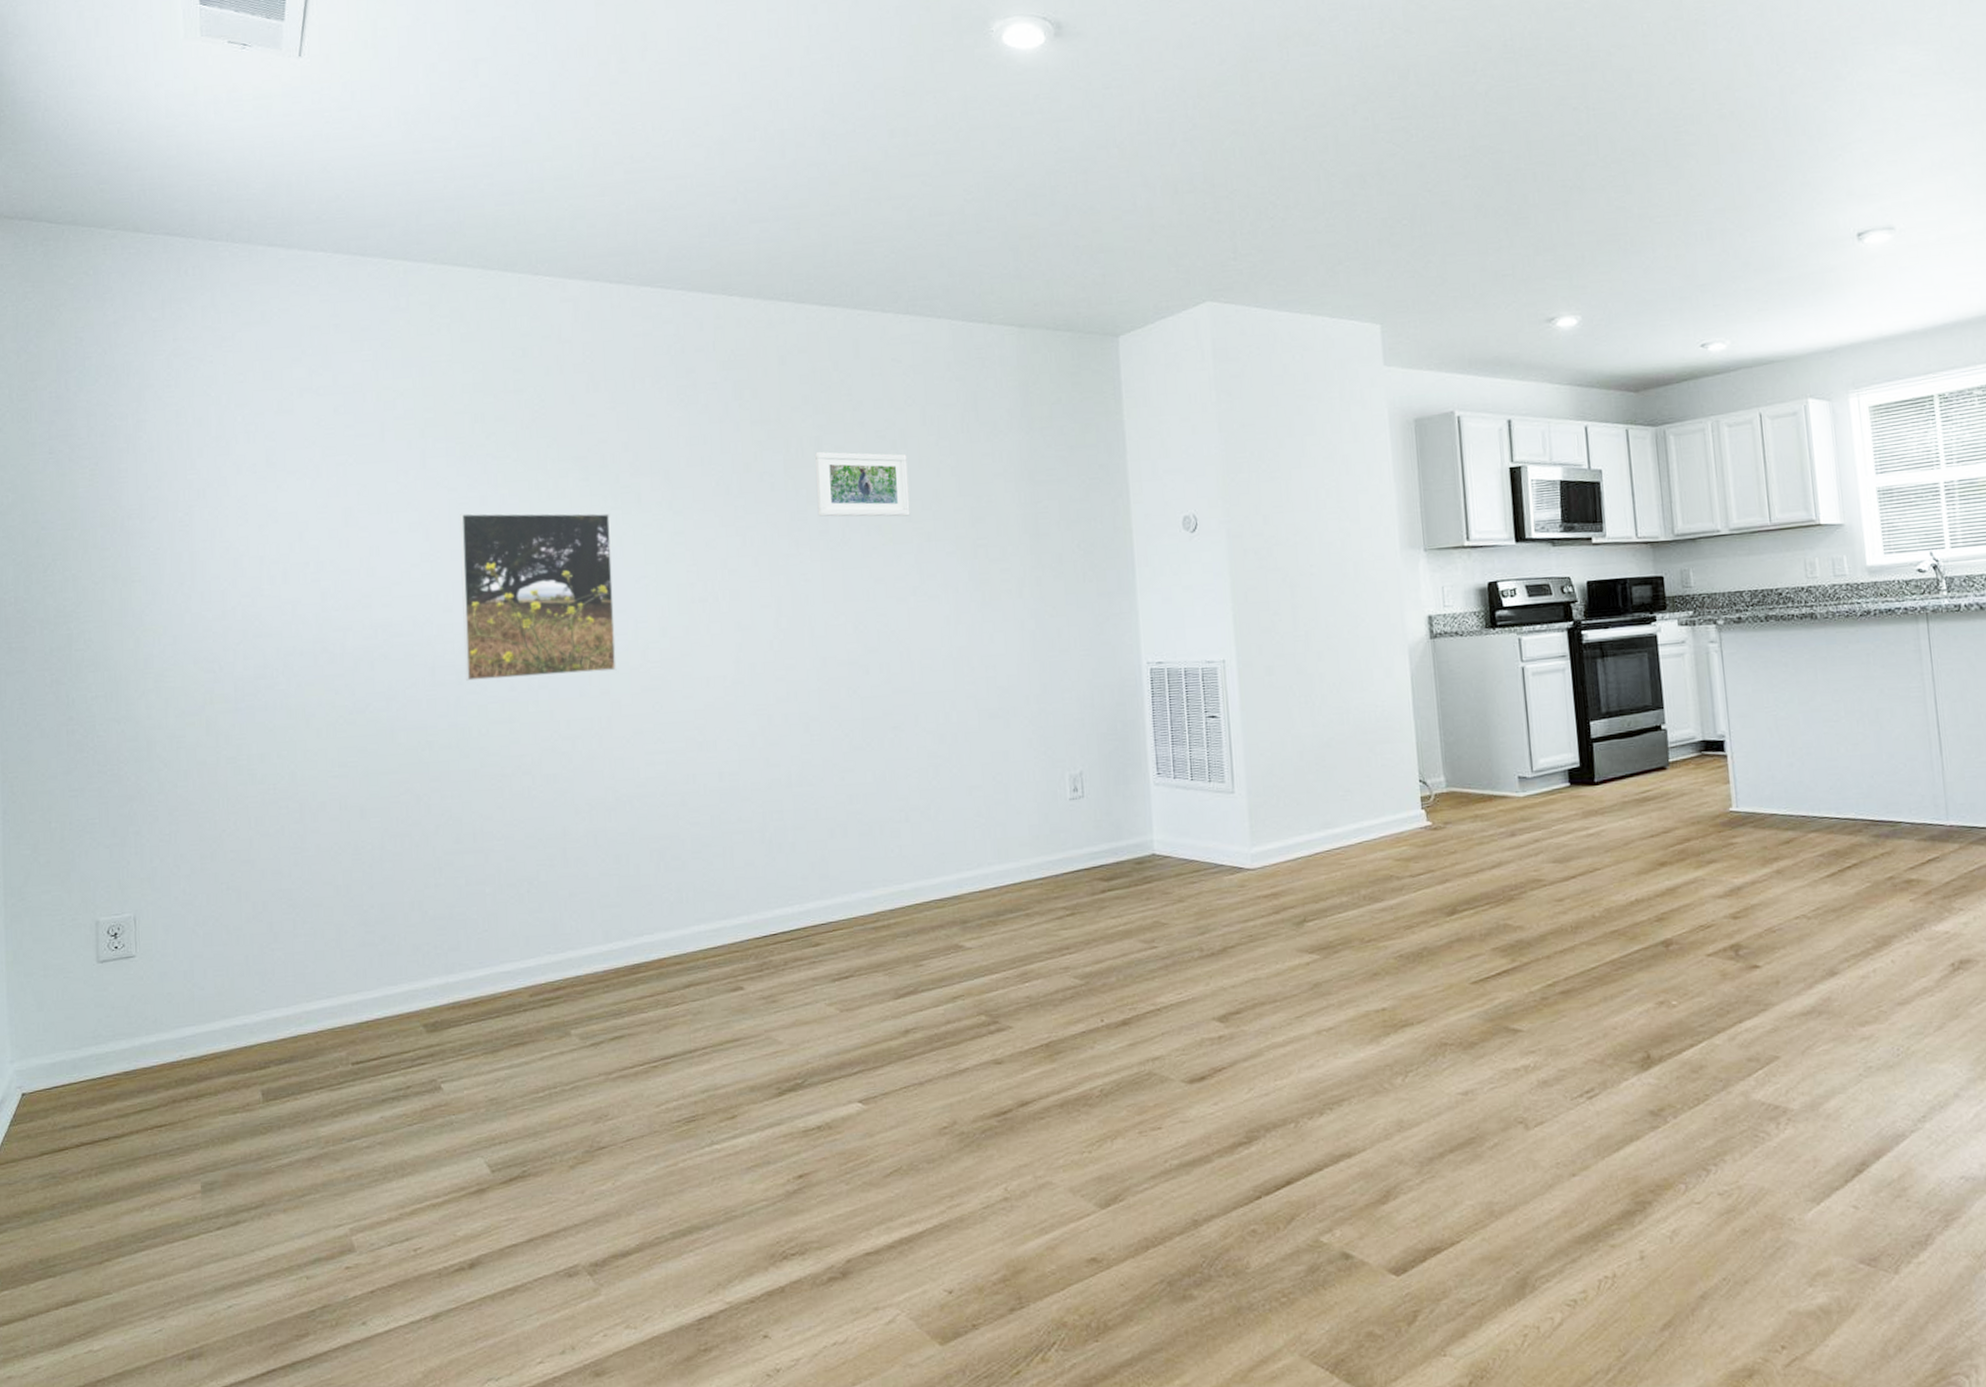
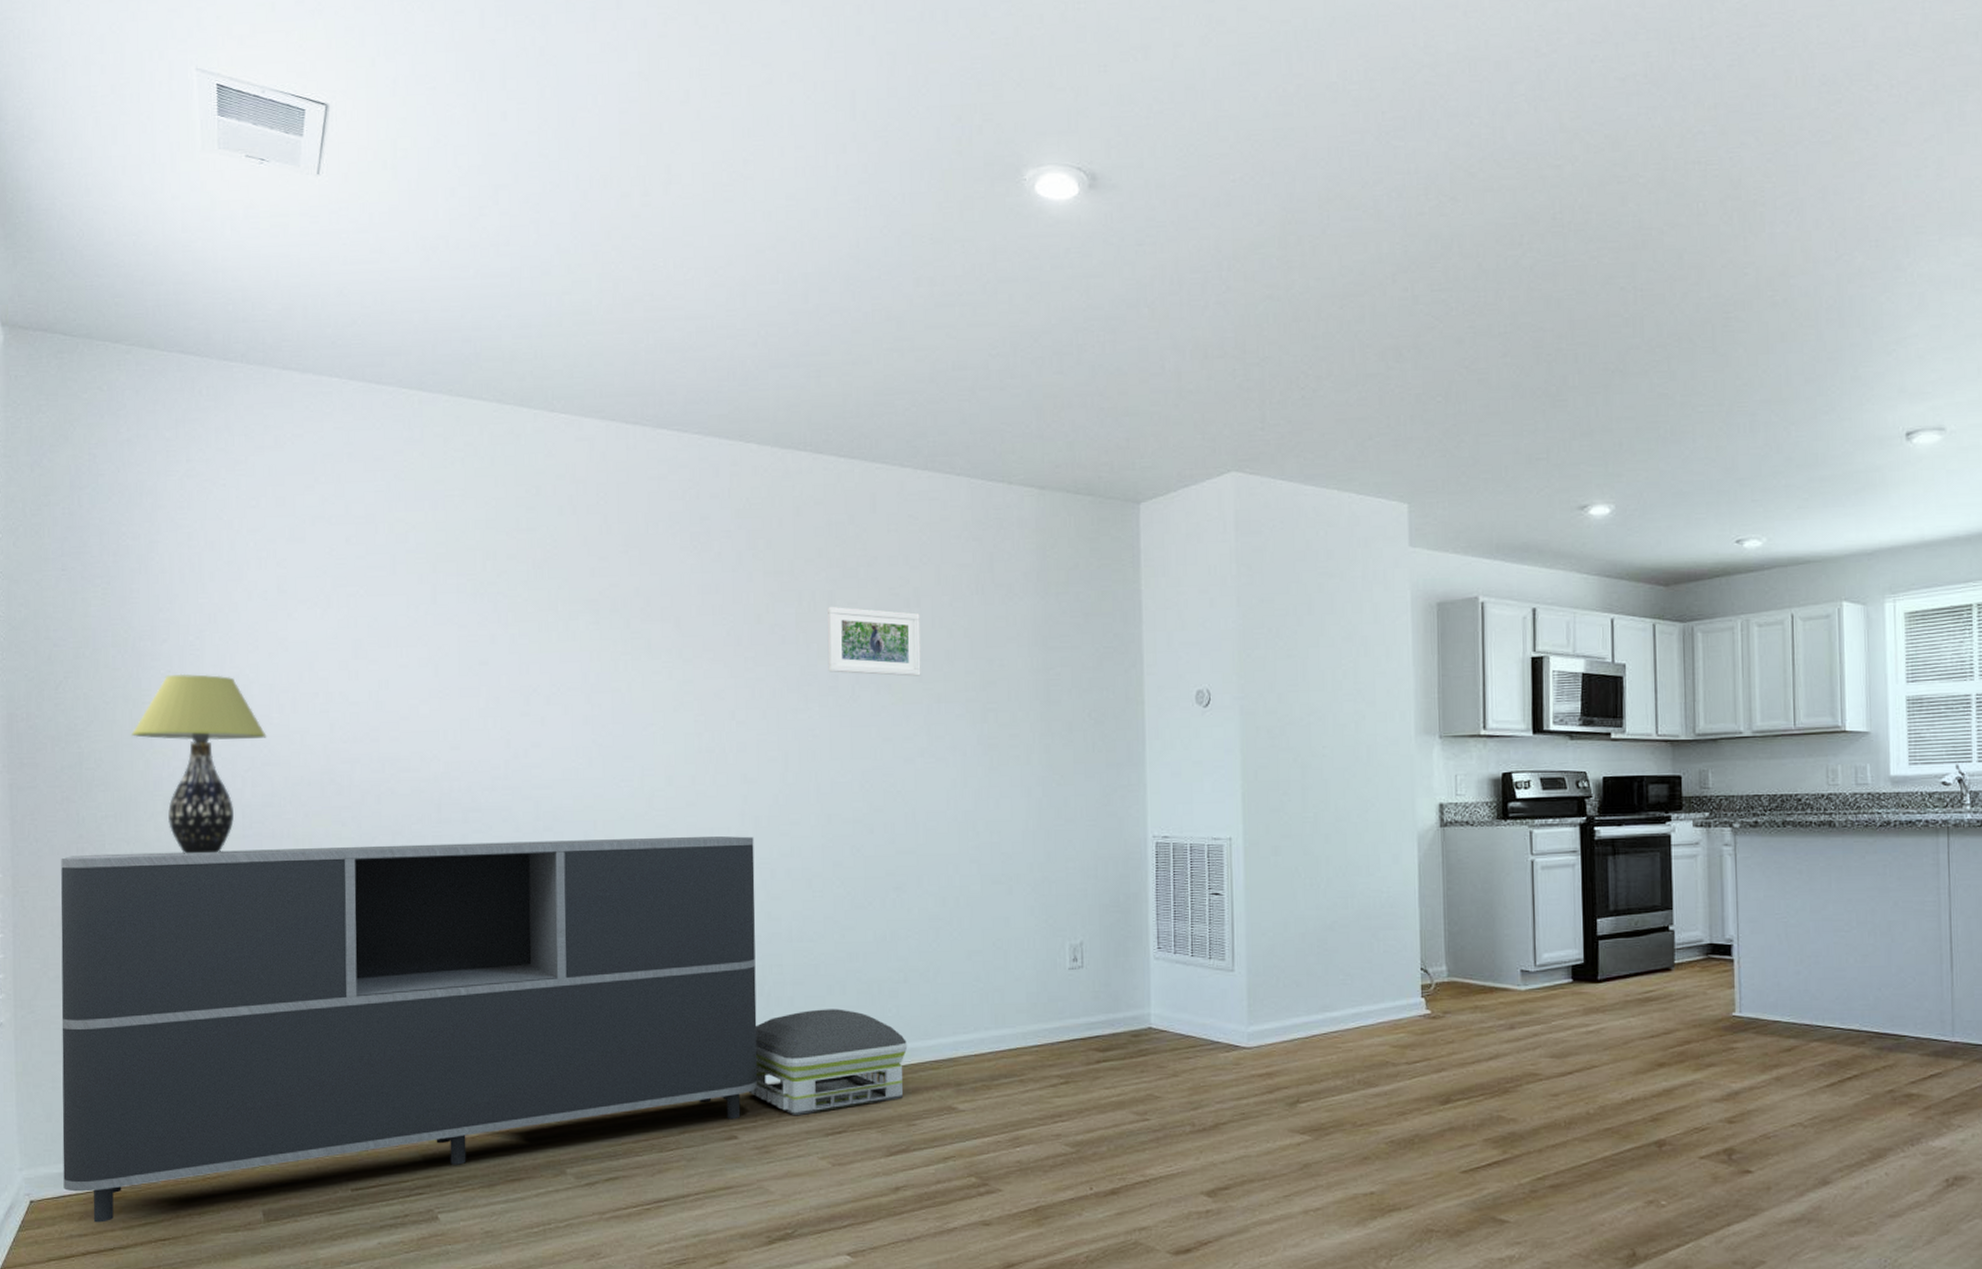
sideboard: none [51,683,762,1113] -> present [60,835,758,1223]
table lamp: none [121,549,259,731] -> present [131,673,268,854]
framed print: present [460,512,617,681] -> none [469,650,622,820]
air purifier: none [753,852,912,963] -> present [748,1009,908,1116]

